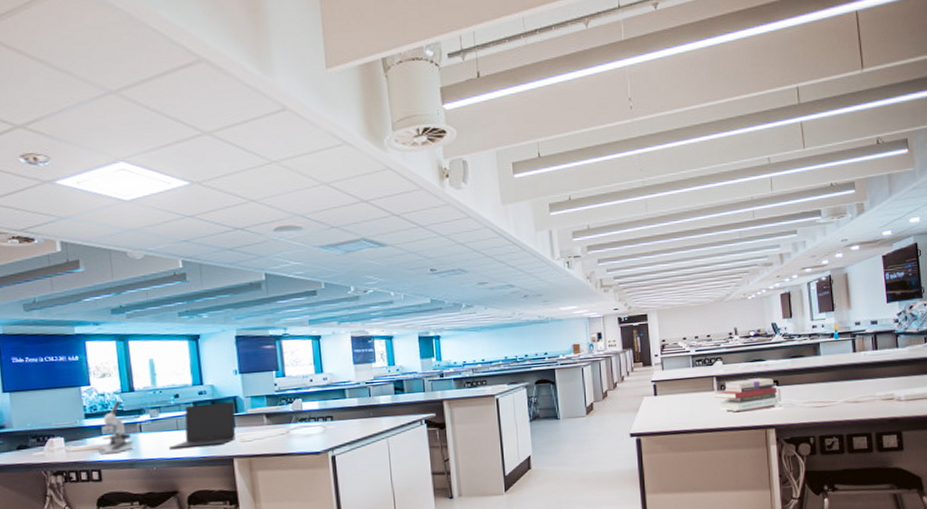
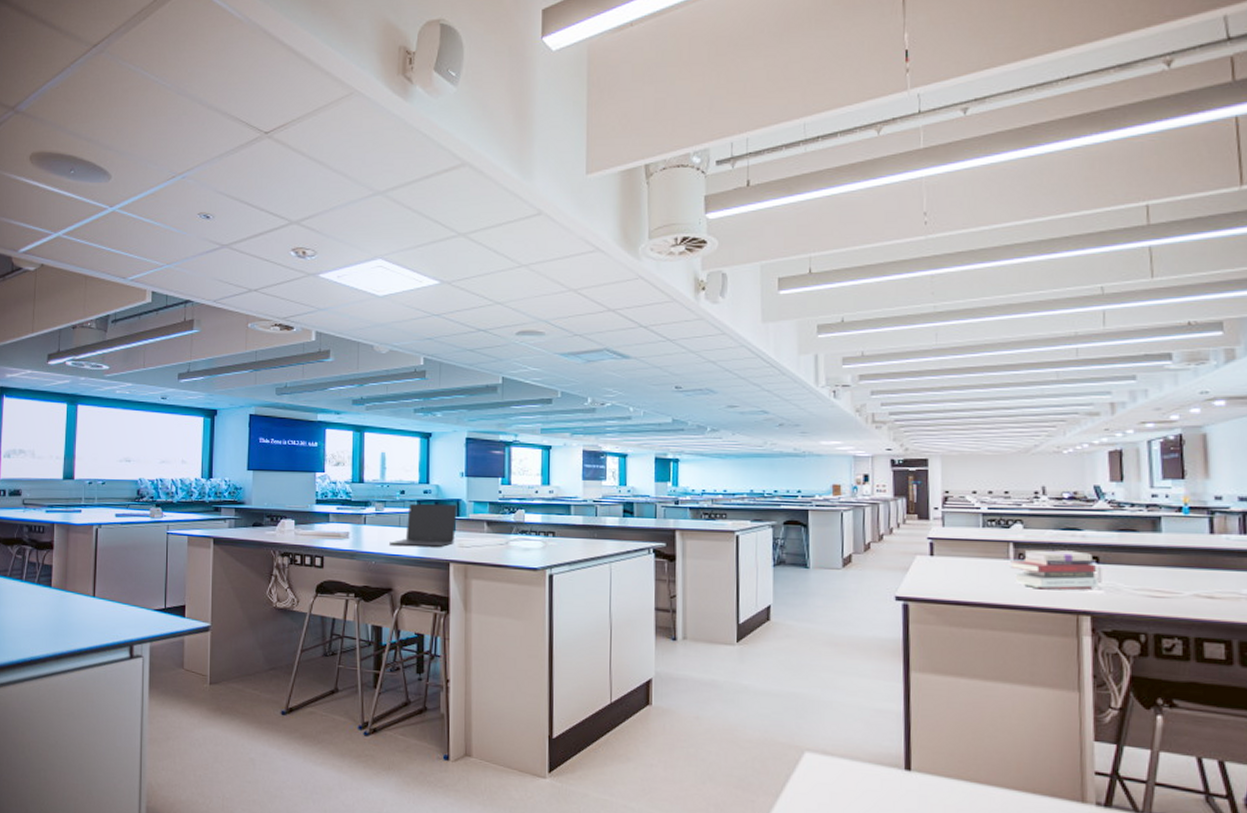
microscope: present [98,400,134,455] -> none [324,490,356,543]

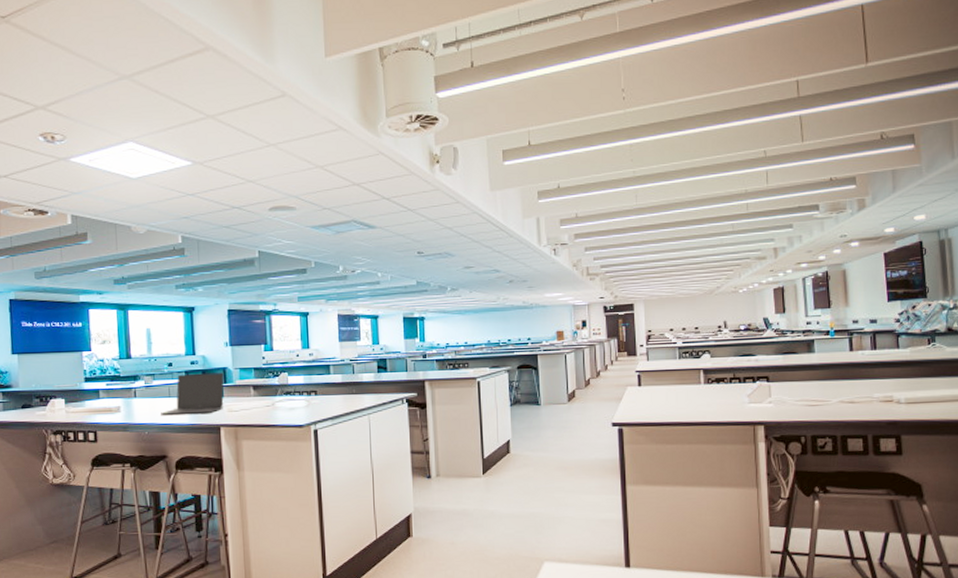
books: present [1010,550,1099,590] -> none [701,373,769,407]

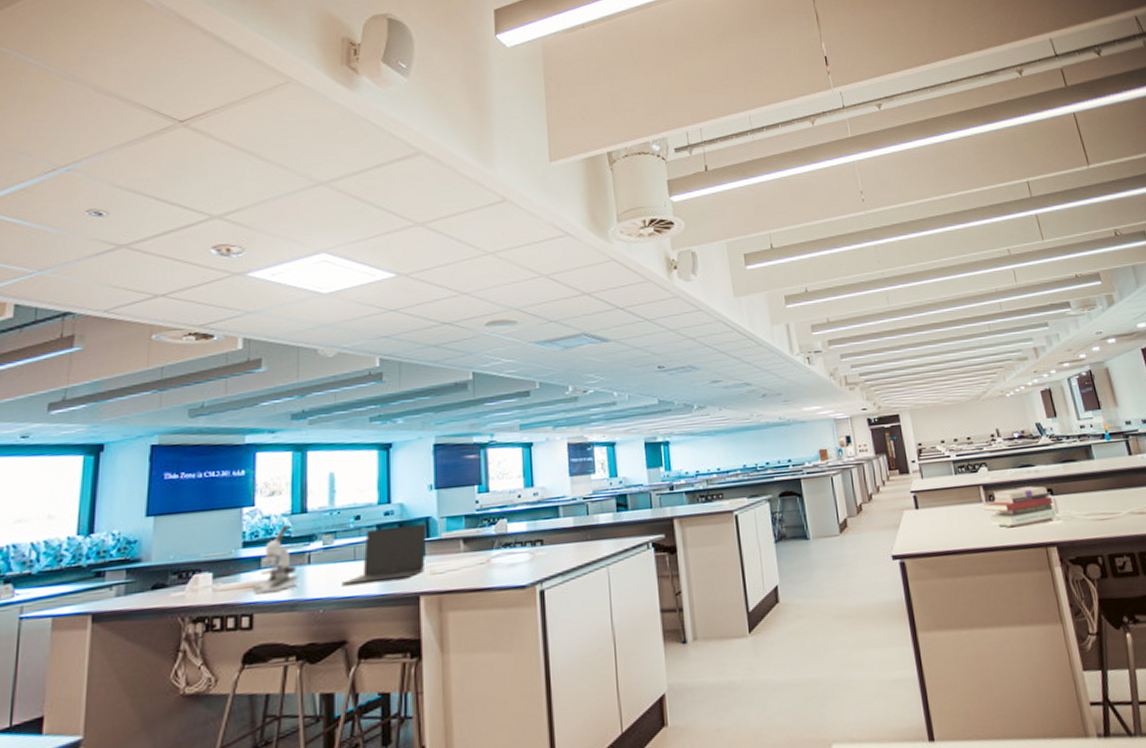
microscope: none [95,366,128,417] -> present [253,524,298,595]
books: none [701,373,769,407] -> present [983,486,1057,528]

